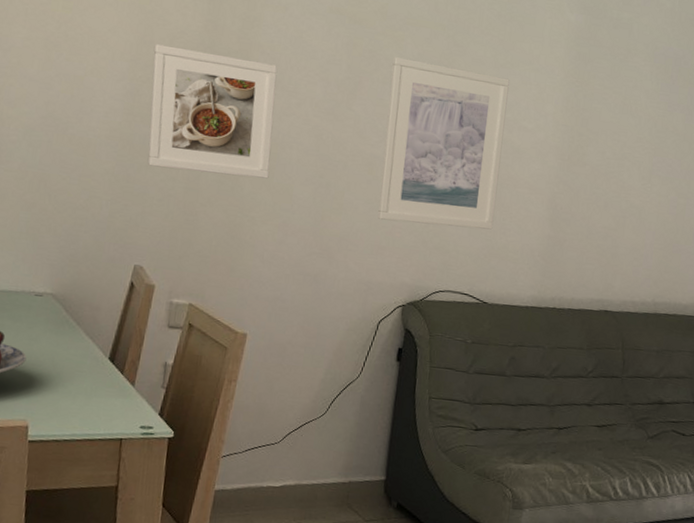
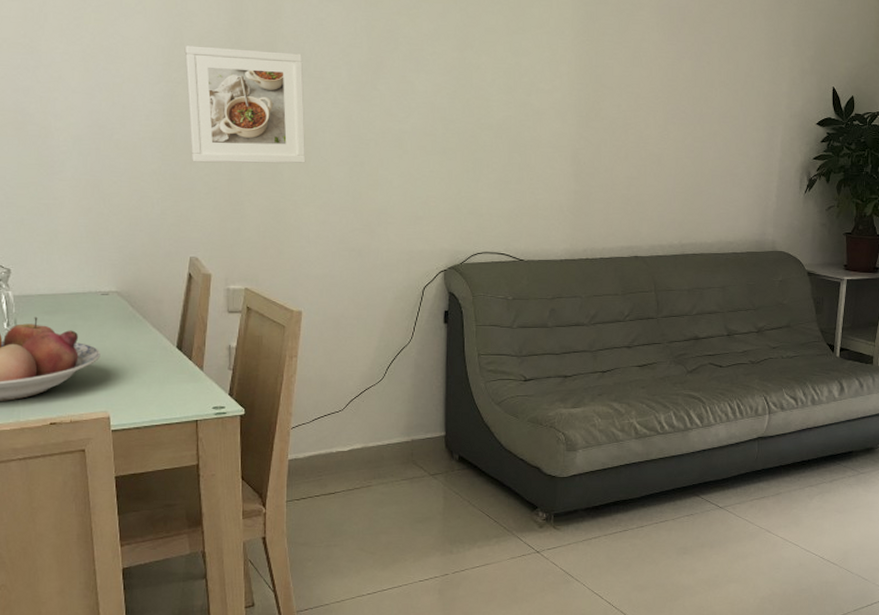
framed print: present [377,57,510,230] -> none [410,34,523,192]

